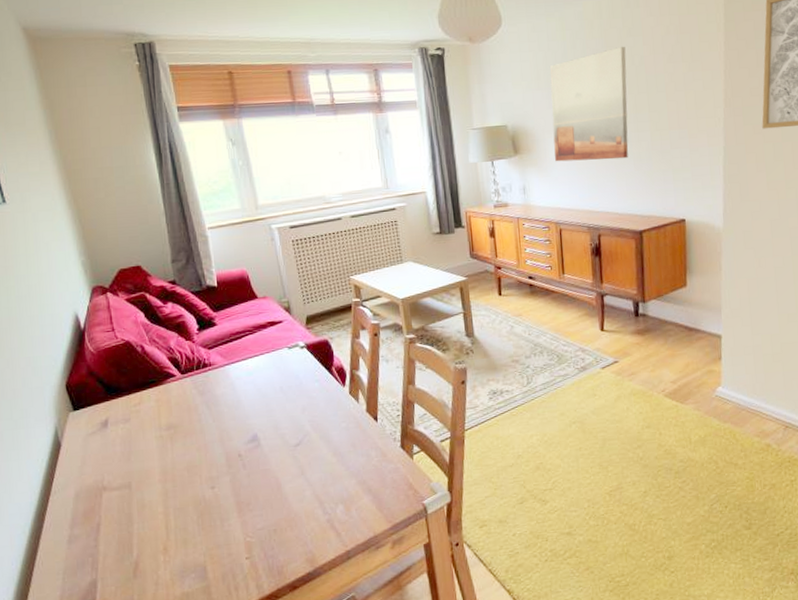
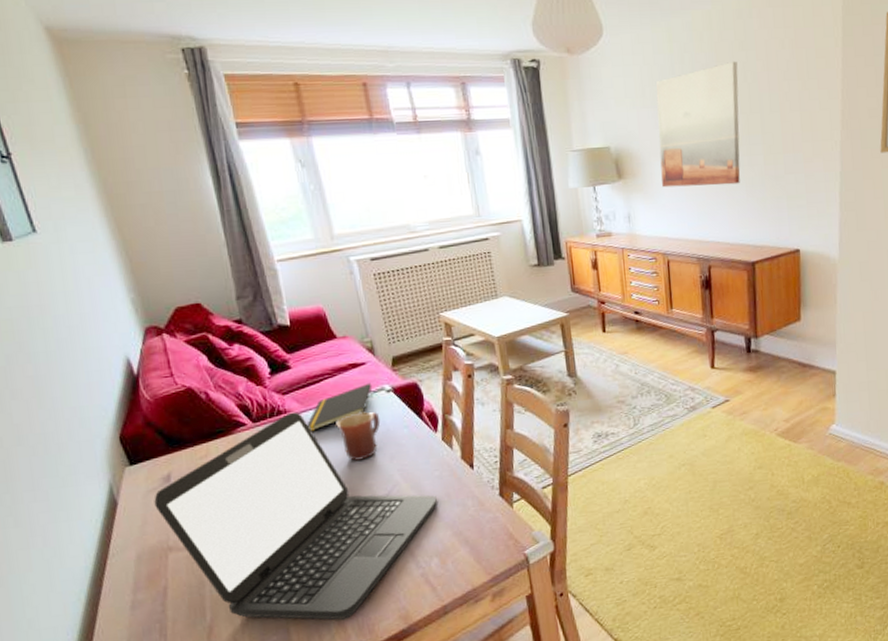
laptop: none [92,365,345,561] -> present [154,412,438,620]
notepad: none [229,339,289,383] -> present [307,382,373,431]
mug: none [254,366,295,411] -> present [336,411,381,461]

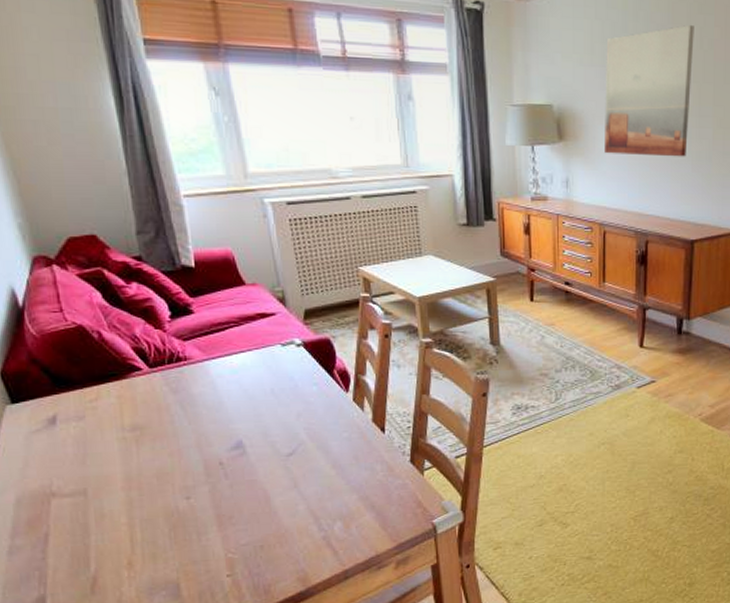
laptop: present [154,412,438,620] -> none [37,360,345,579]
notepad: present [307,382,373,431] -> none [208,335,282,381]
mug: present [336,411,381,461] -> none [240,365,289,416]

